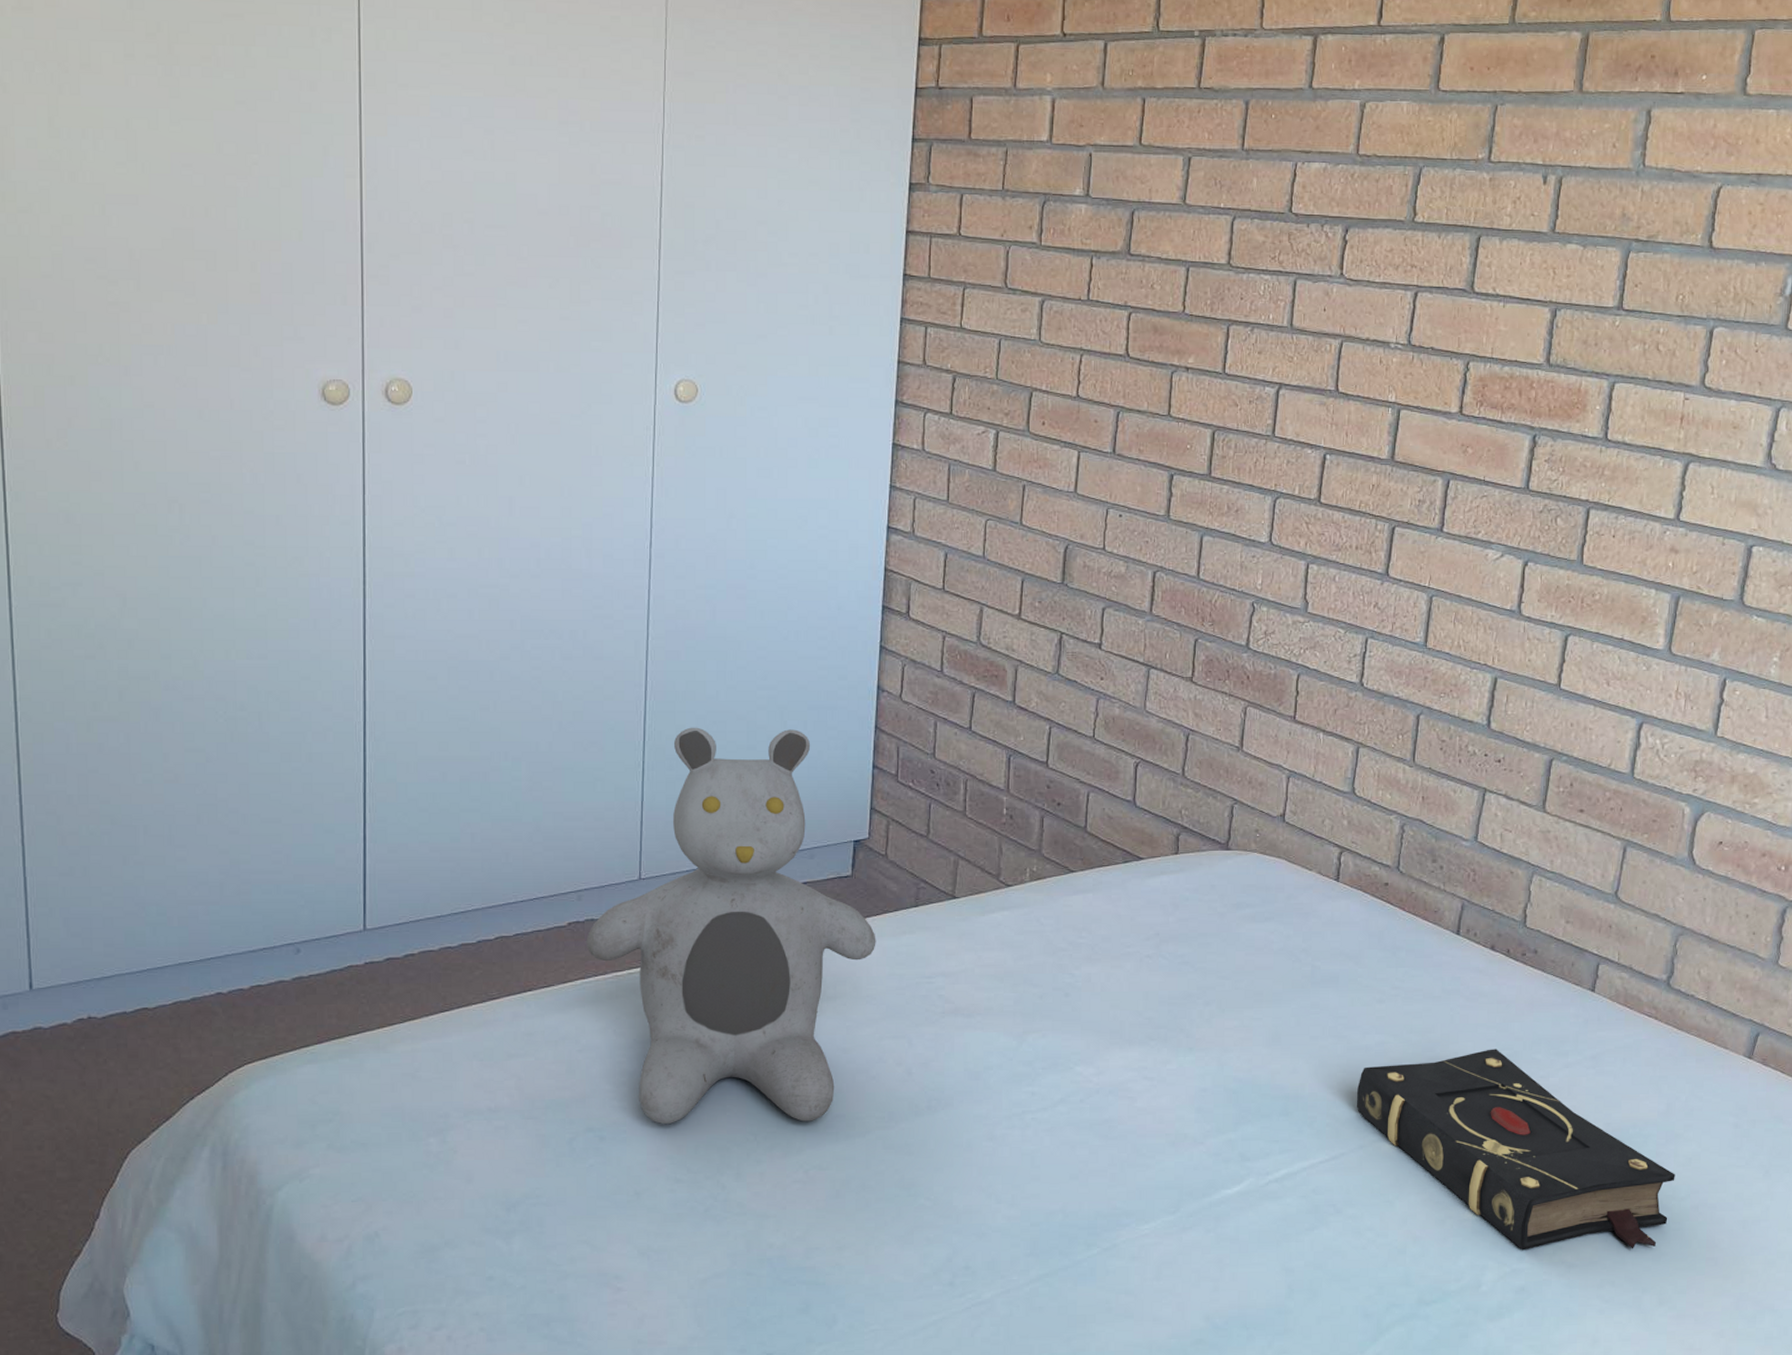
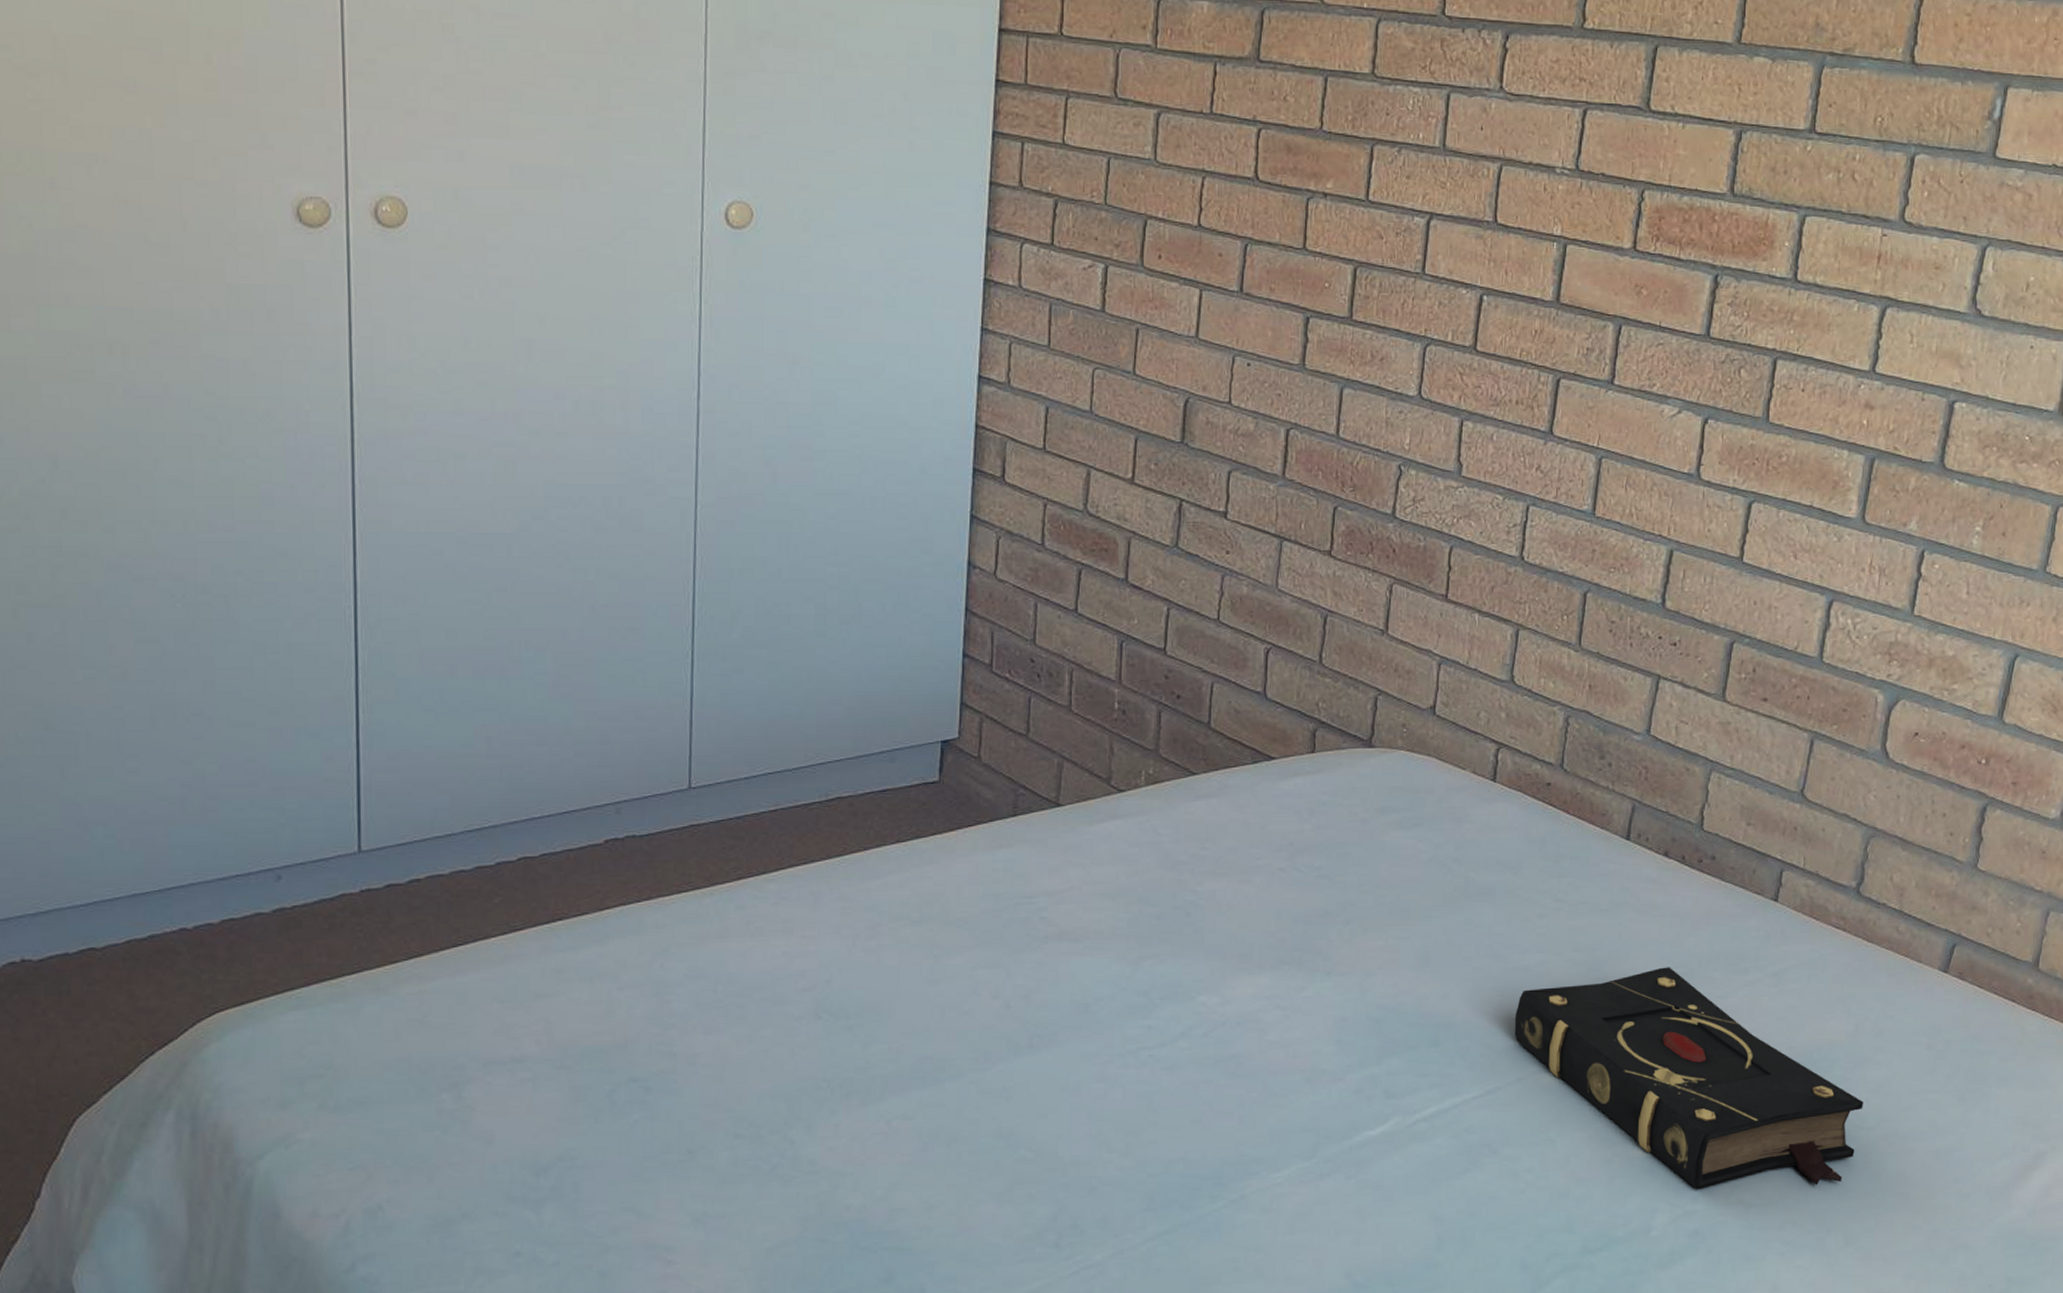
teddy bear: present [586,727,876,1125] -> none [626,610,968,1072]

